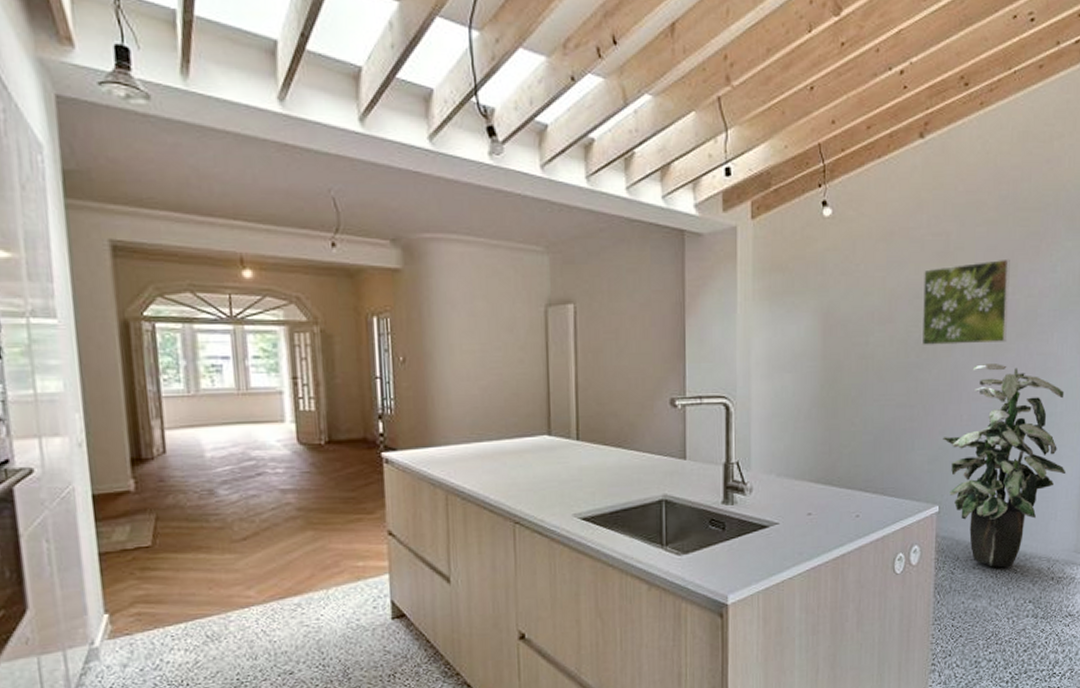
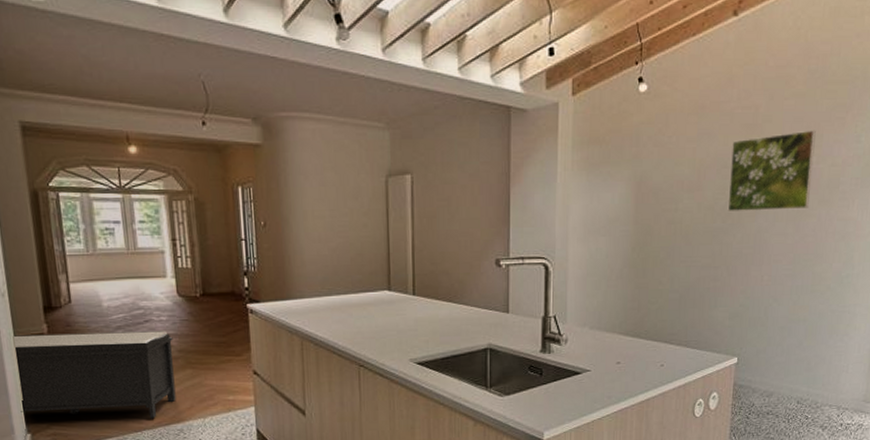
bench: none [88,485,293,592] -> present [11,331,176,419]
indoor plant: present [943,364,1066,568] -> none [744,228,862,414]

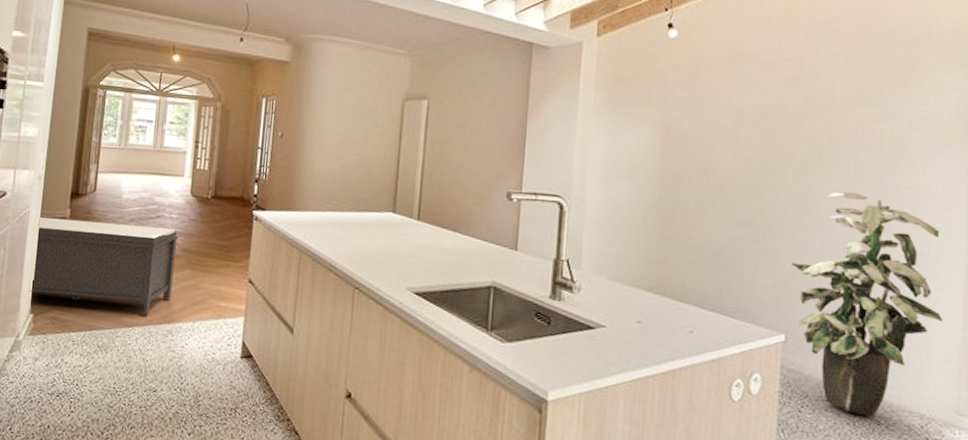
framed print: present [727,130,816,211] -> none [769,87,873,172]
indoor plant: none [744,228,862,414] -> present [791,192,944,417]

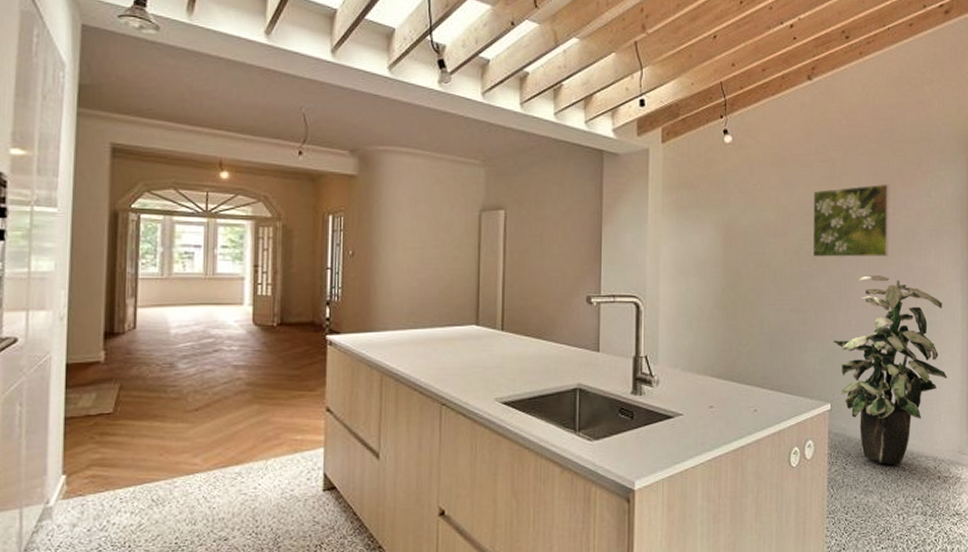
bench: present [29,216,179,316] -> none [59,362,242,460]
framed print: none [769,87,873,172] -> present [812,184,890,258]

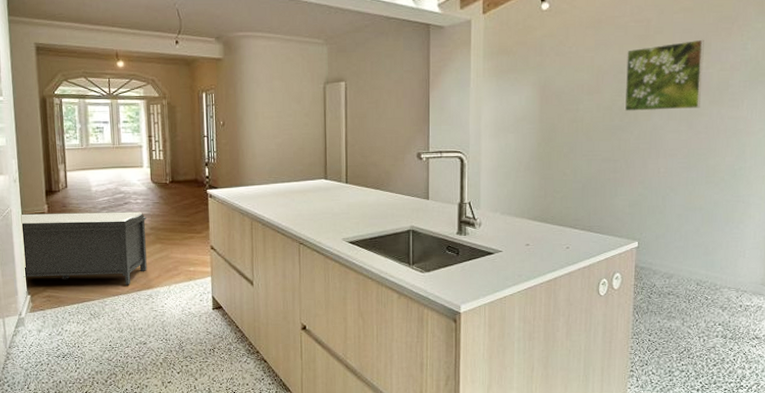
bench: none [59,362,242,460] -> present [19,211,147,286]
indoor plant: present [833,275,948,465] -> none [642,126,755,295]

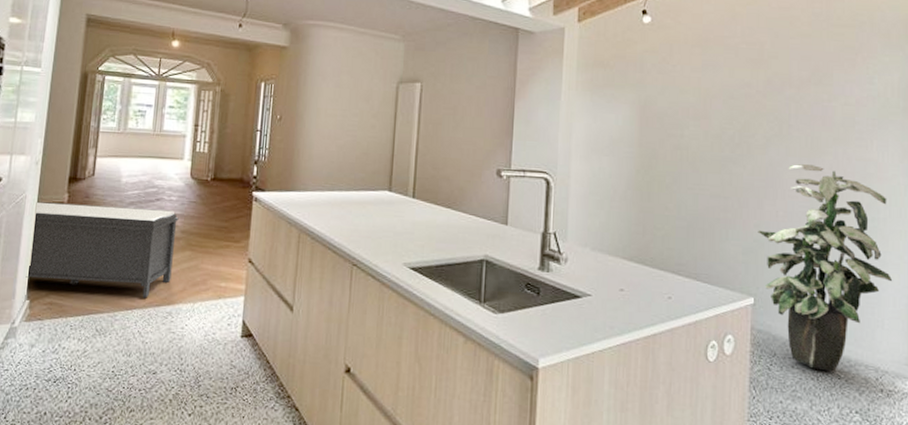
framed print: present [624,39,704,111] -> none [736,68,825,146]
indoor plant: none [642,126,755,295] -> present [758,164,893,372]

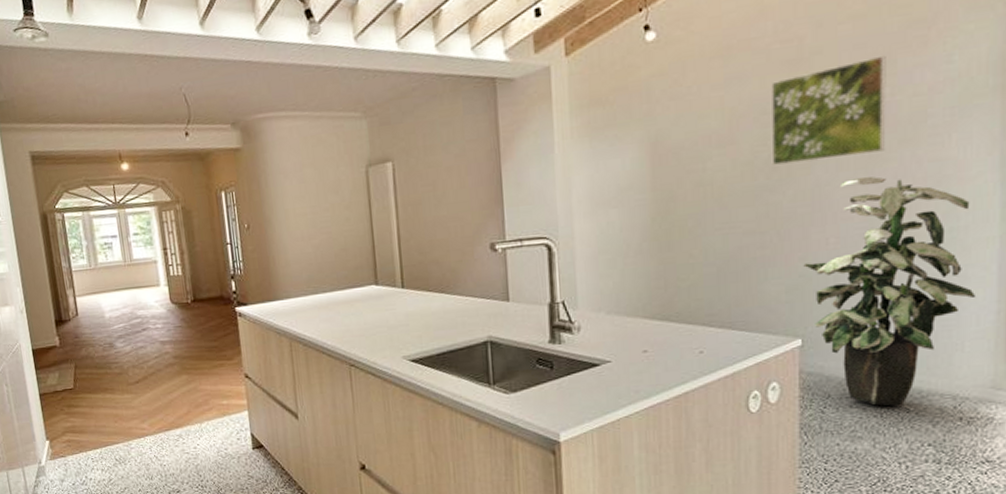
bench: present [25,201,179,298] -> none [29,338,174,425]
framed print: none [736,68,825,146] -> present [771,55,886,165]

